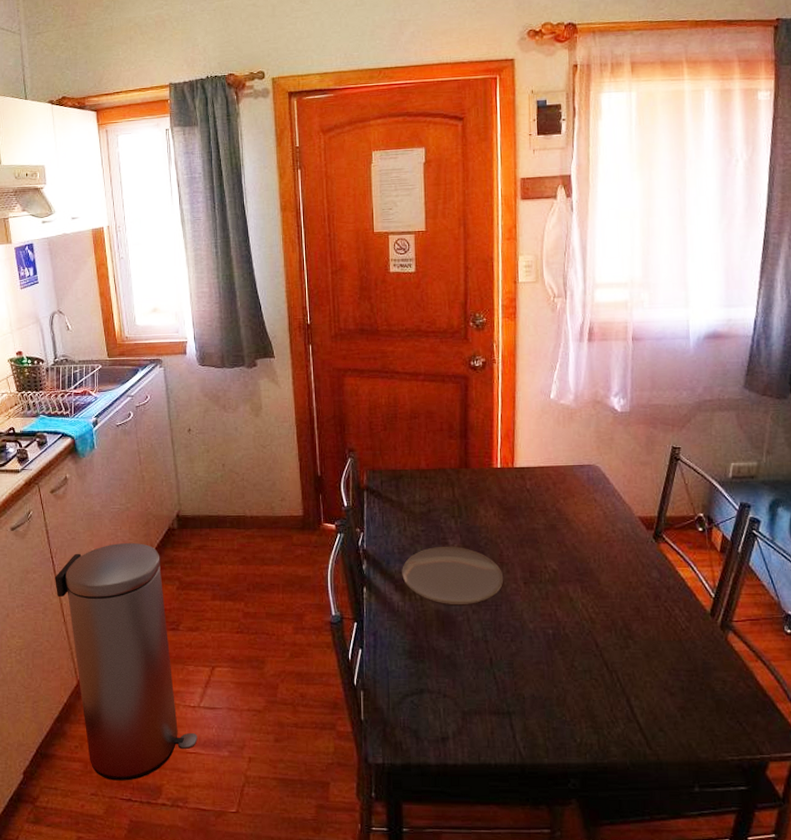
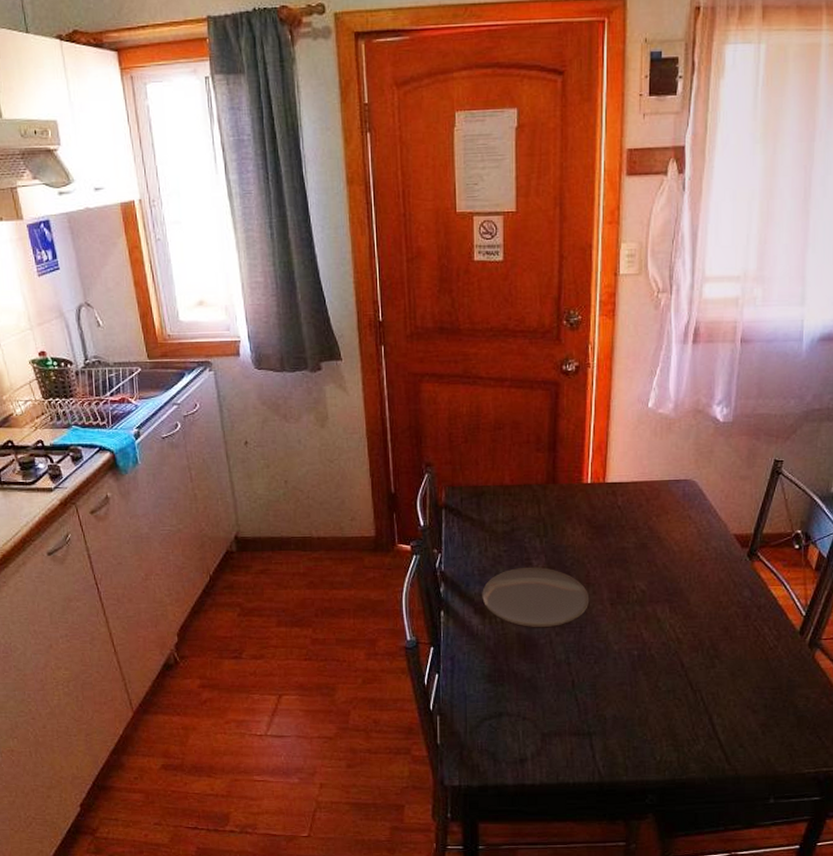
pedal bin: present [55,543,198,781] -> none [101,567,266,810]

